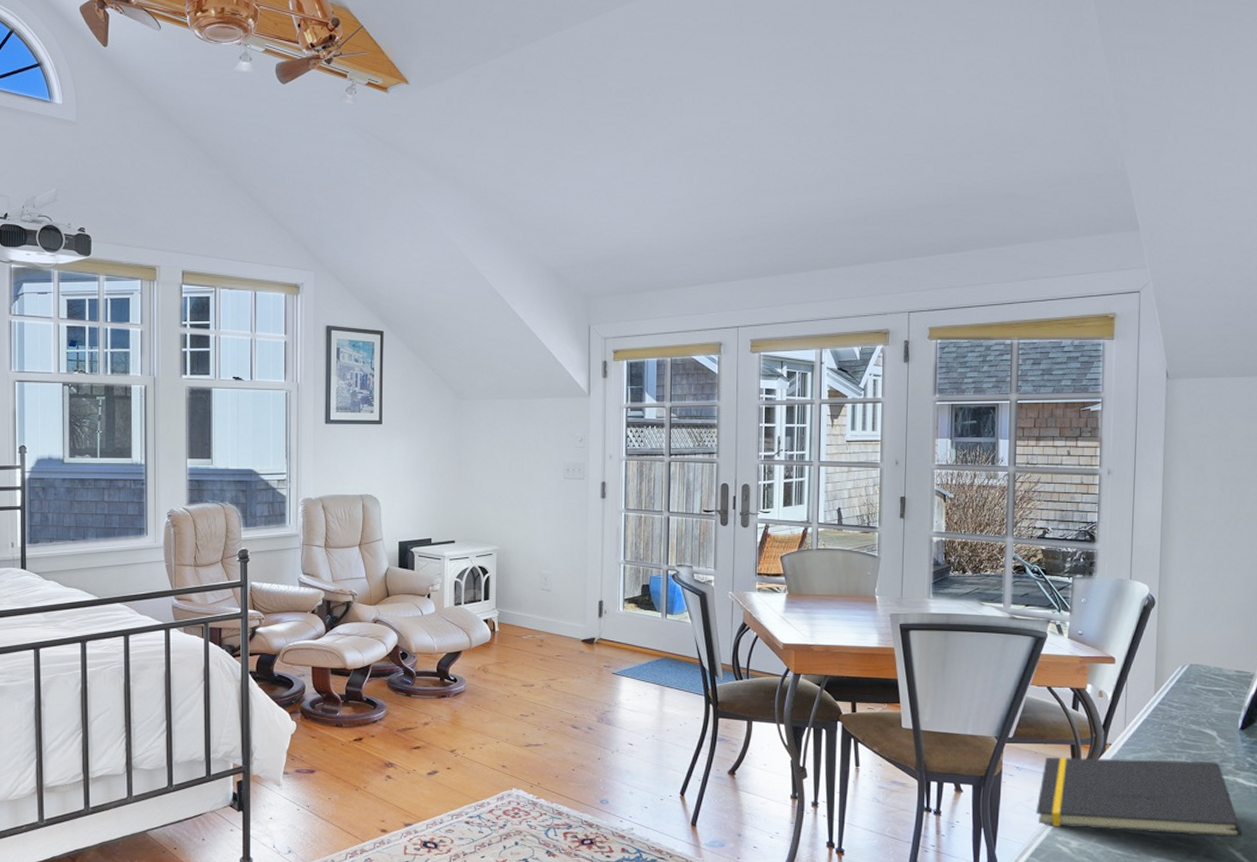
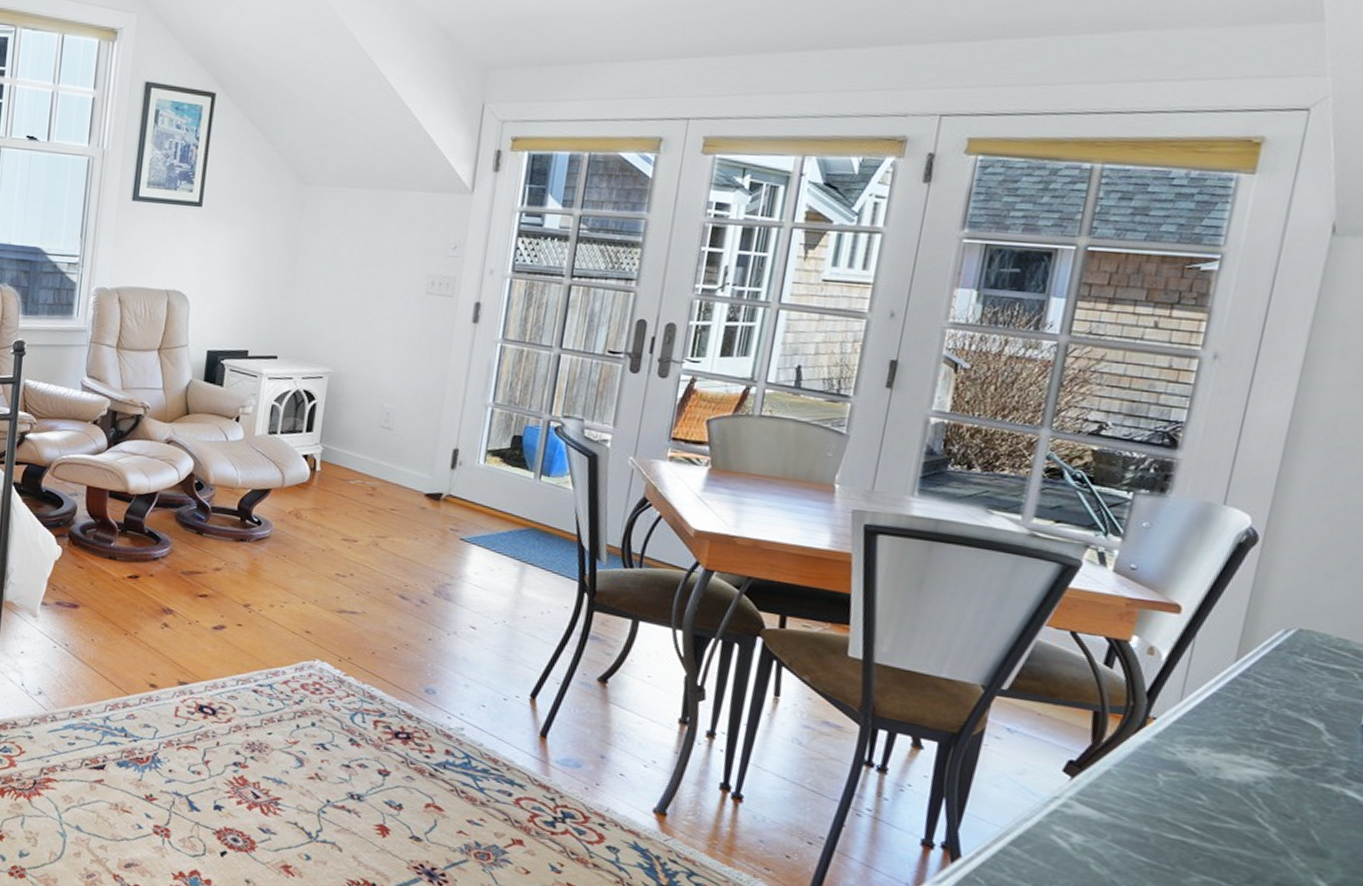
notepad: present [1036,756,1242,839] -> none [1026,722,1342,869]

